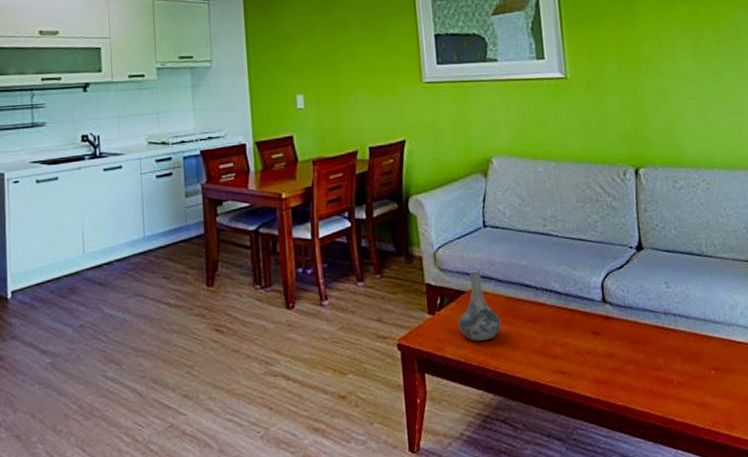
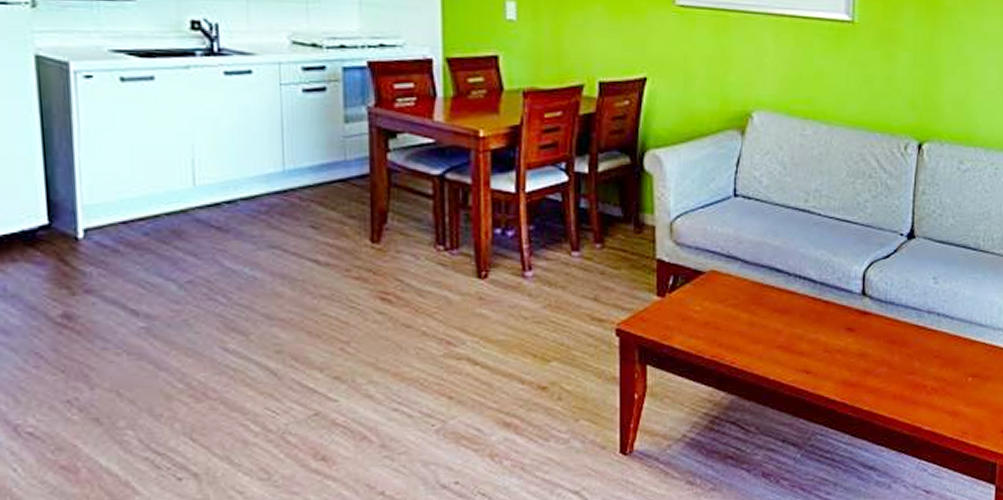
decorative vase: present [458,272,501,341] -> none [692,250,743,331]

